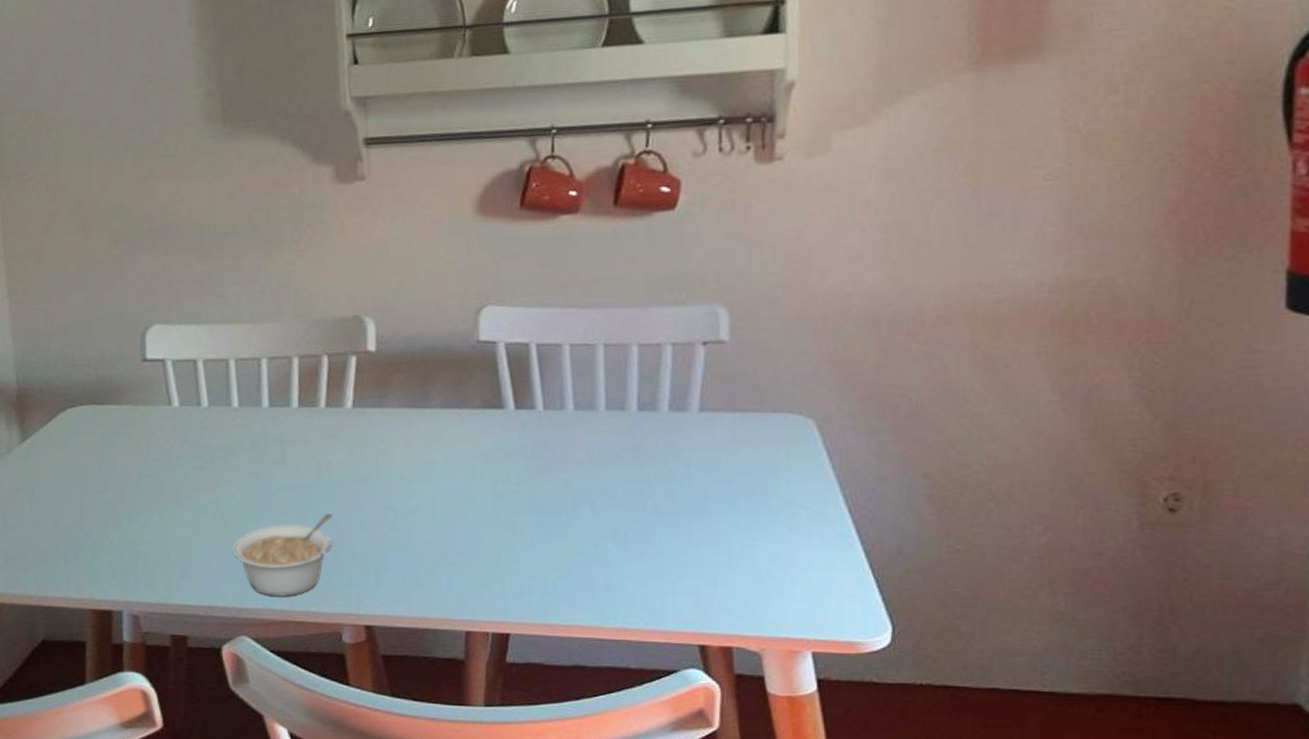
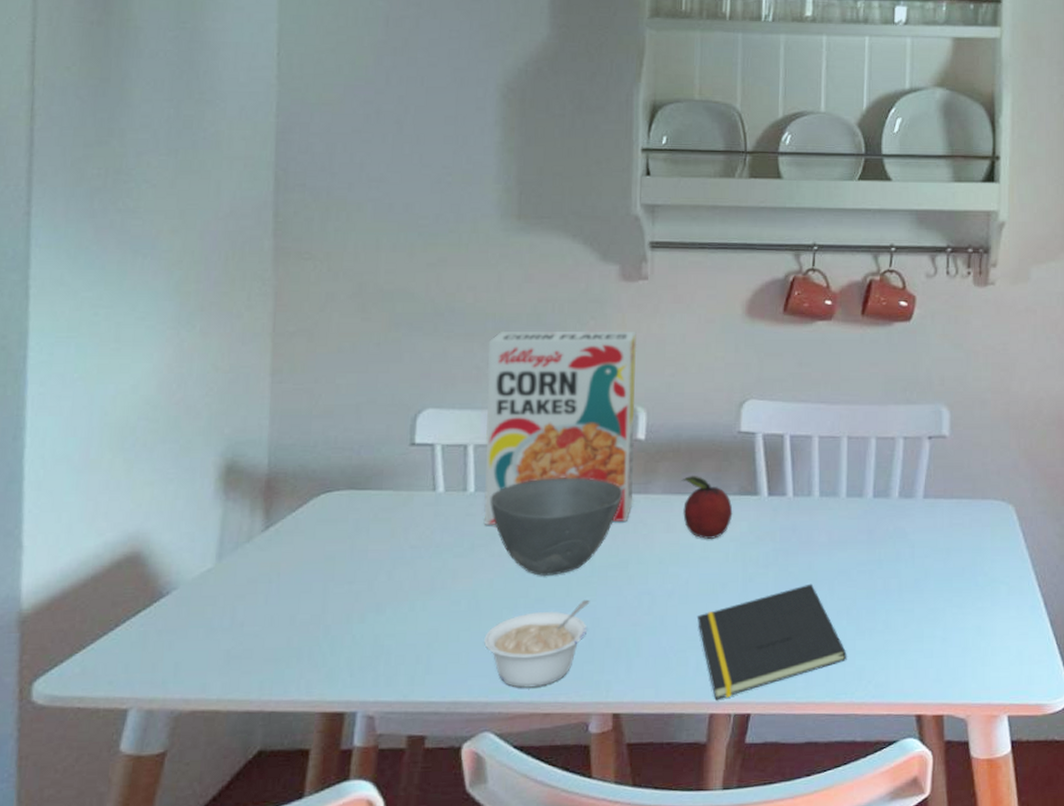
cereal box: none [206,236,369,440] -> present [484,330,637,526]
bowl: none [224,391,358,489] -> present [490,477,623,576]
fruit: none [418,389,477,454] -> present [682,476,733,539]
notepad: none [445,503,615,619] -> present [696,583,847,701]

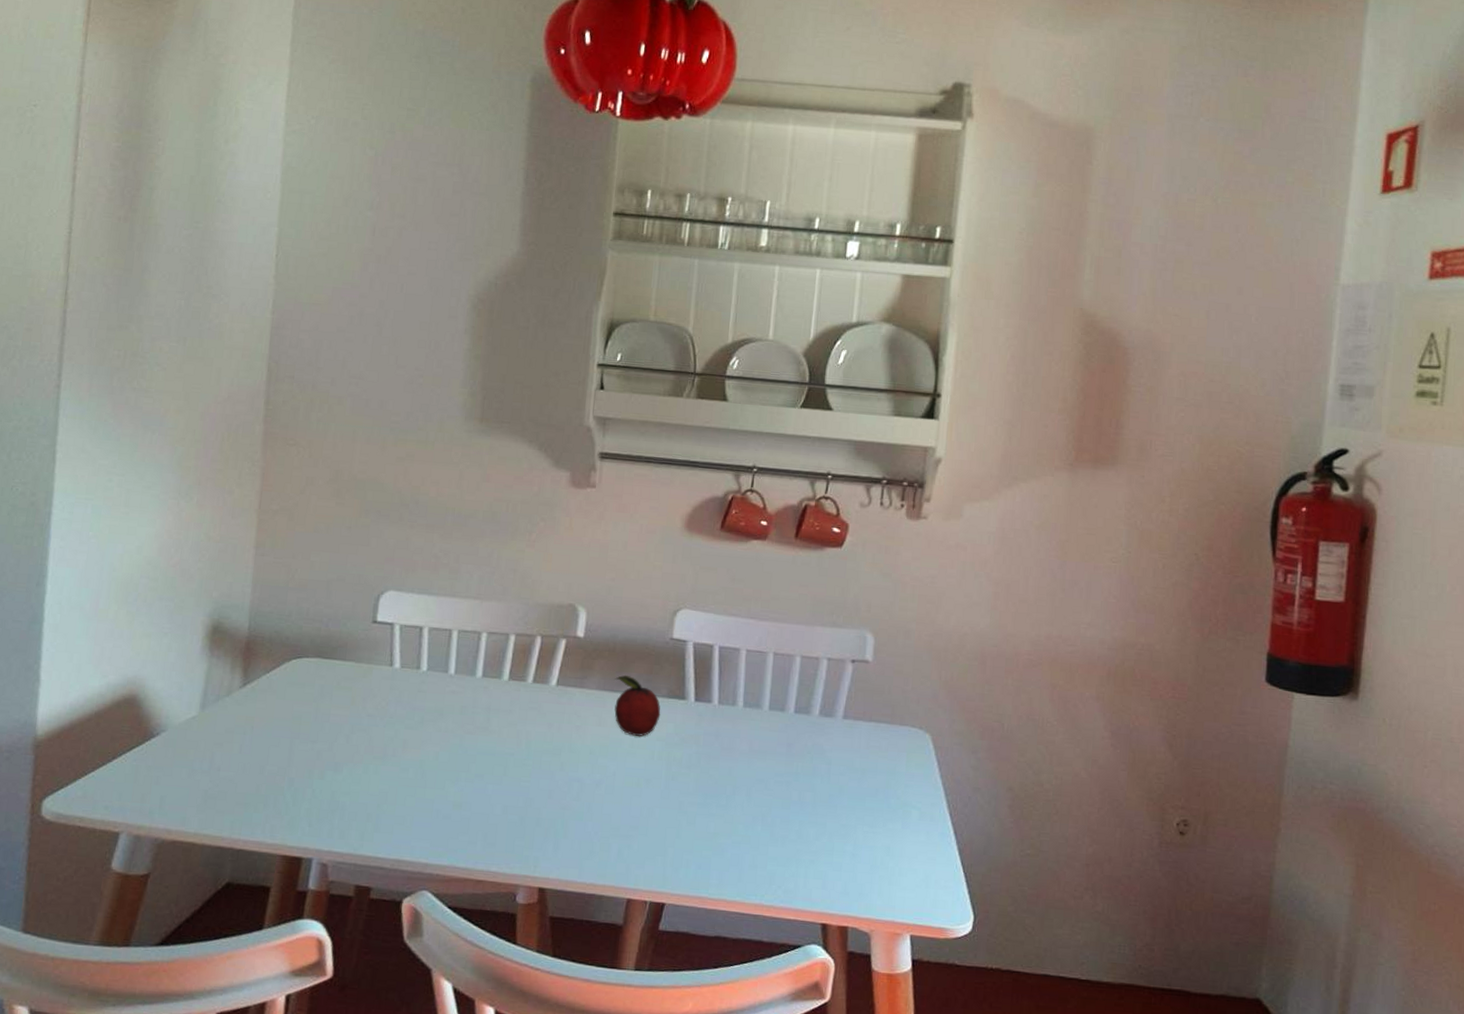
cereal box: present [484,330,637,526] -> none [434,524,582,712]
legume: present [484,599,590,688] -> none [427,780,525,855]
bowl: present [490,477,623,576] -> none [440,664,561,755]
notepad: present [696,583,847,701] -> none [621,788,760,887]

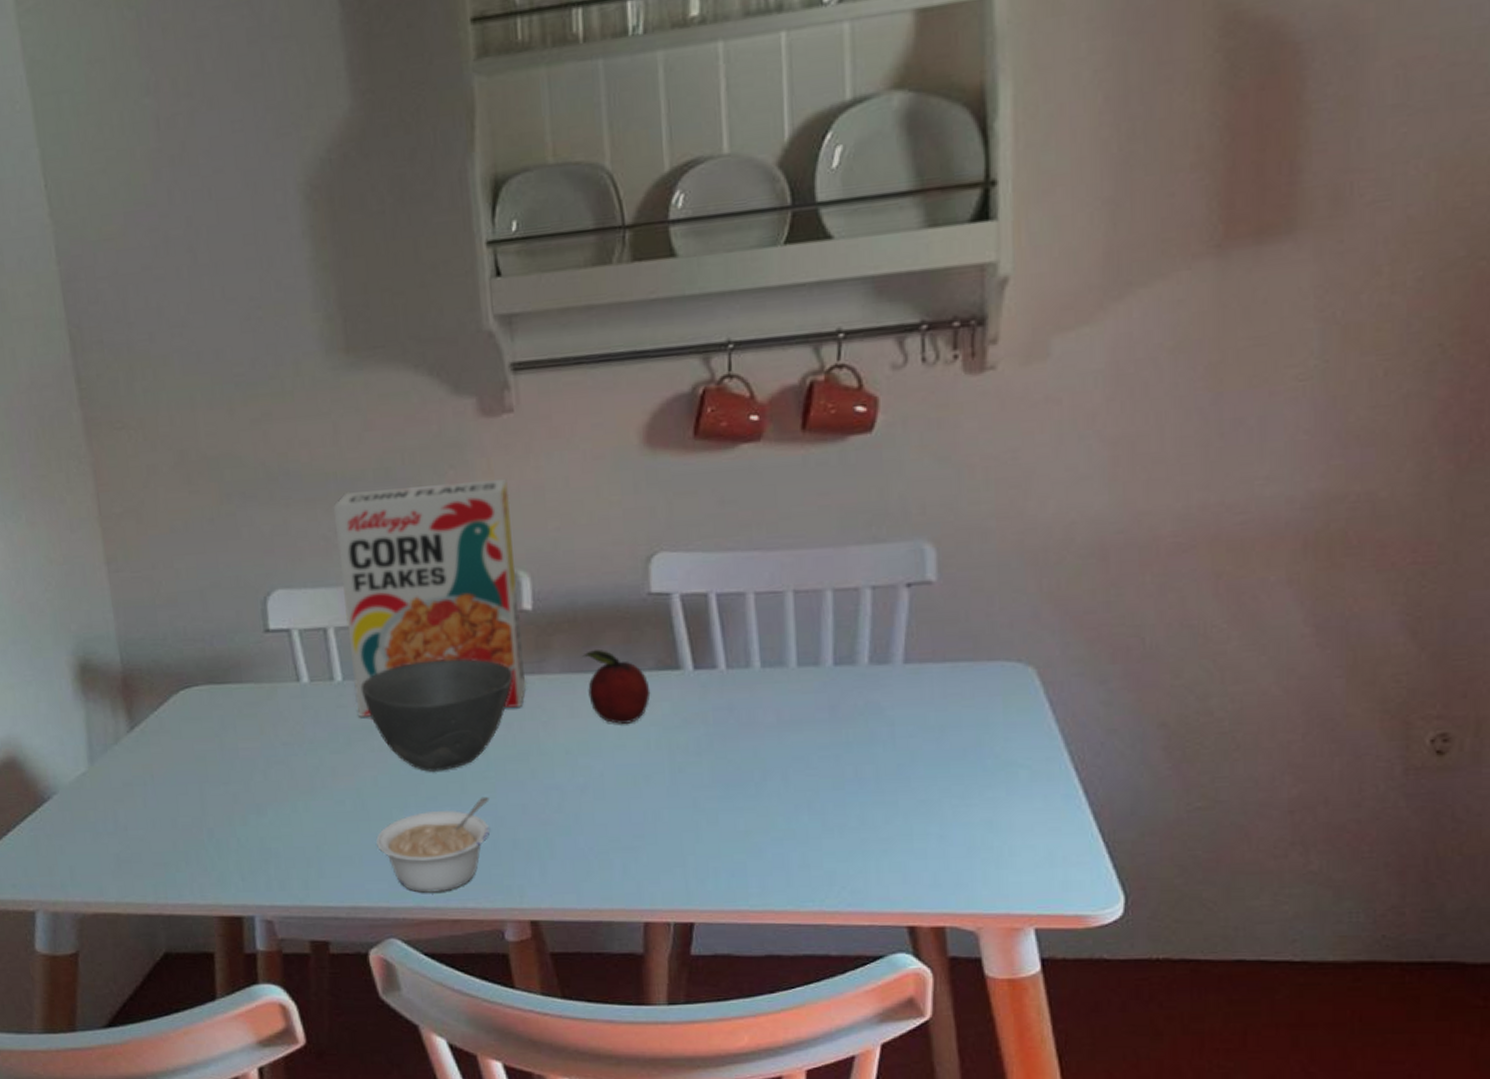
legume: none [427,780,525,855] -> present [376,796,489,893]
cereal box: none [434,524,582,712] -> present [333,478,527,718]
bowl: none [440,664,561,755] -> present [360,658,514,772]

